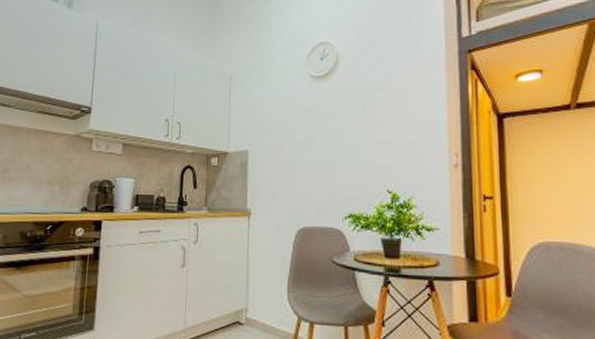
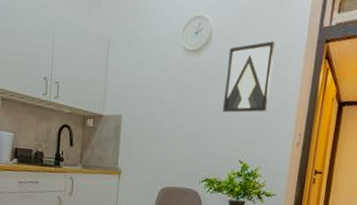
wall art: none [359,58,413,138] -> present [222,41,275,113]

